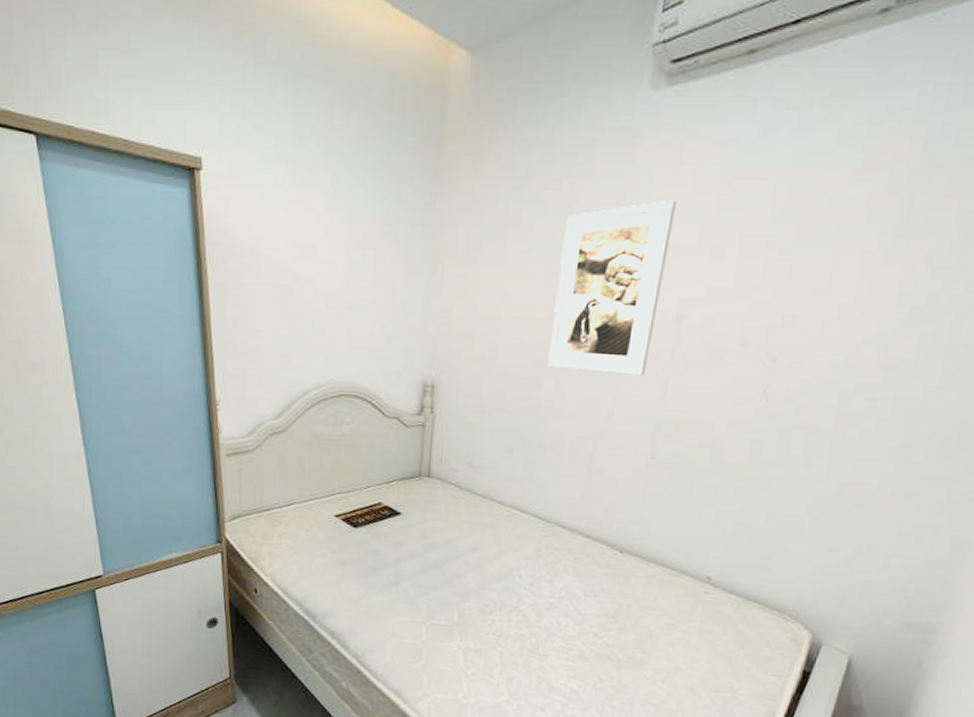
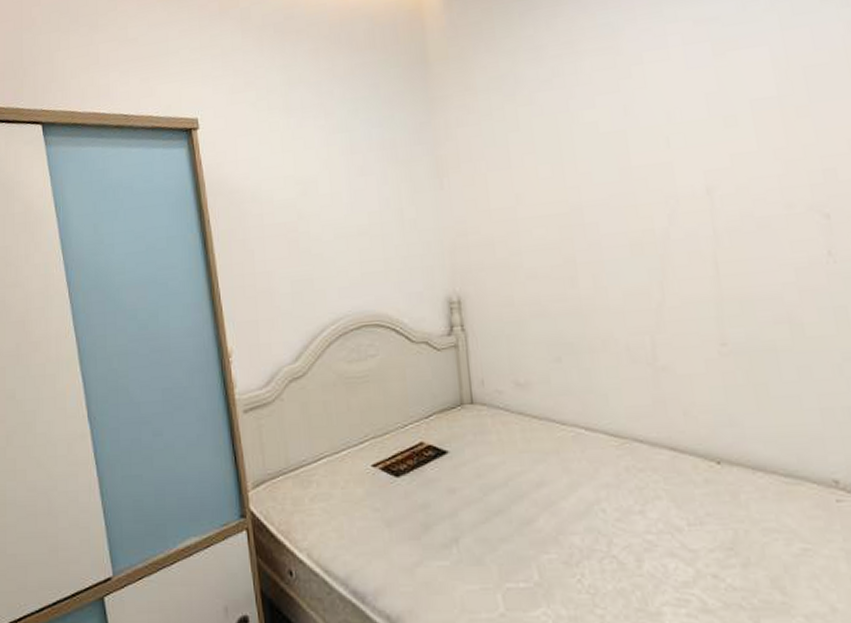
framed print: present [548,199,677,376] -> none [565,79,689,262]

